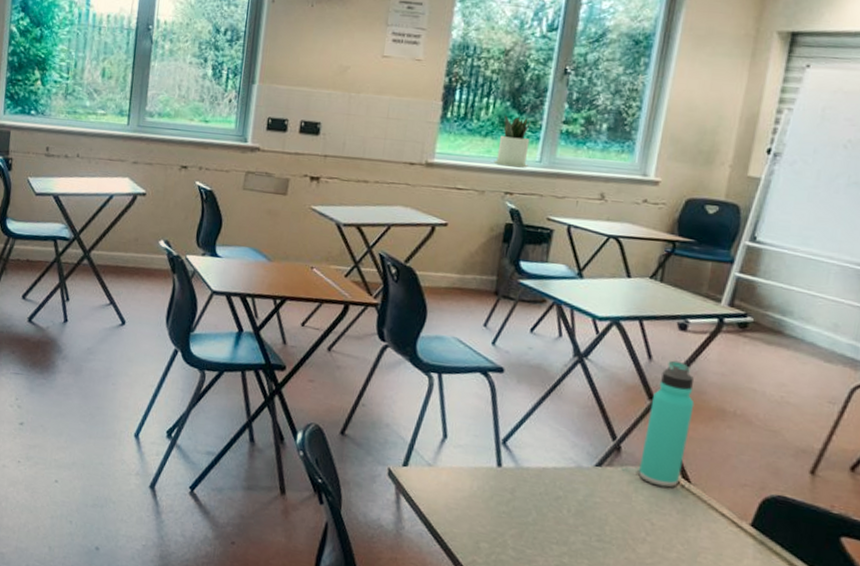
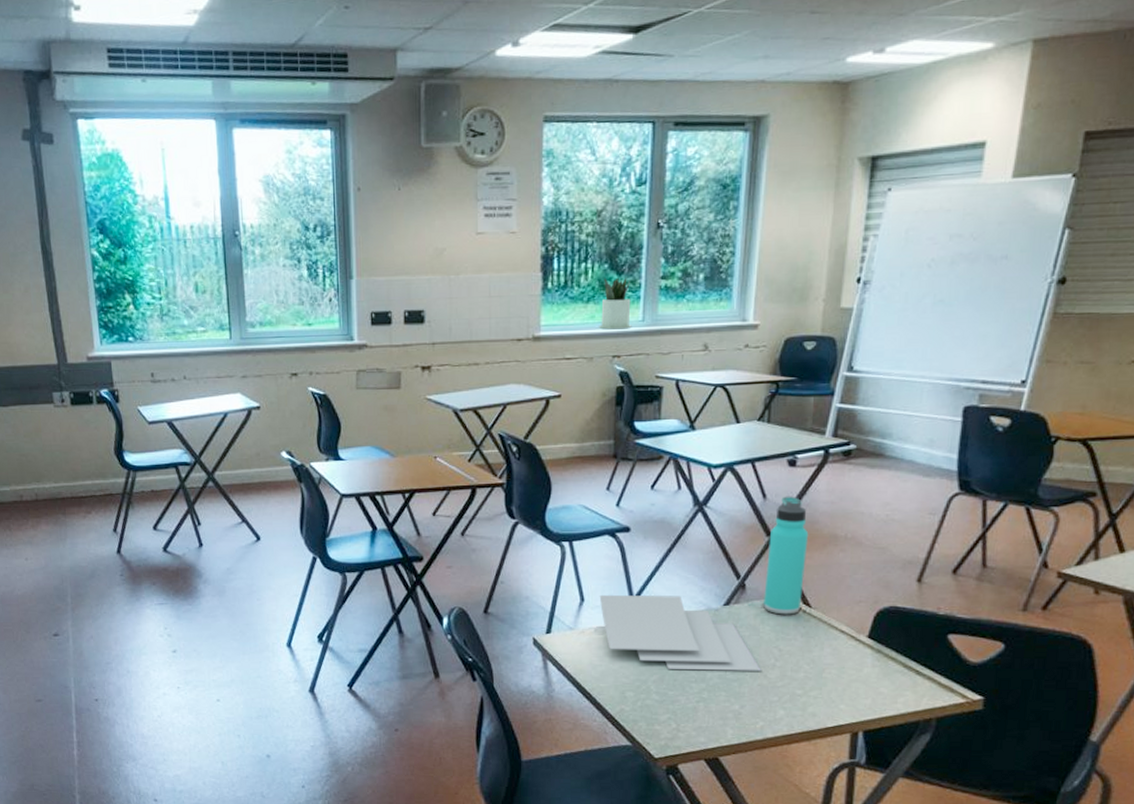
papers: none [463,434,630,544] -> present [599,594,761,671]

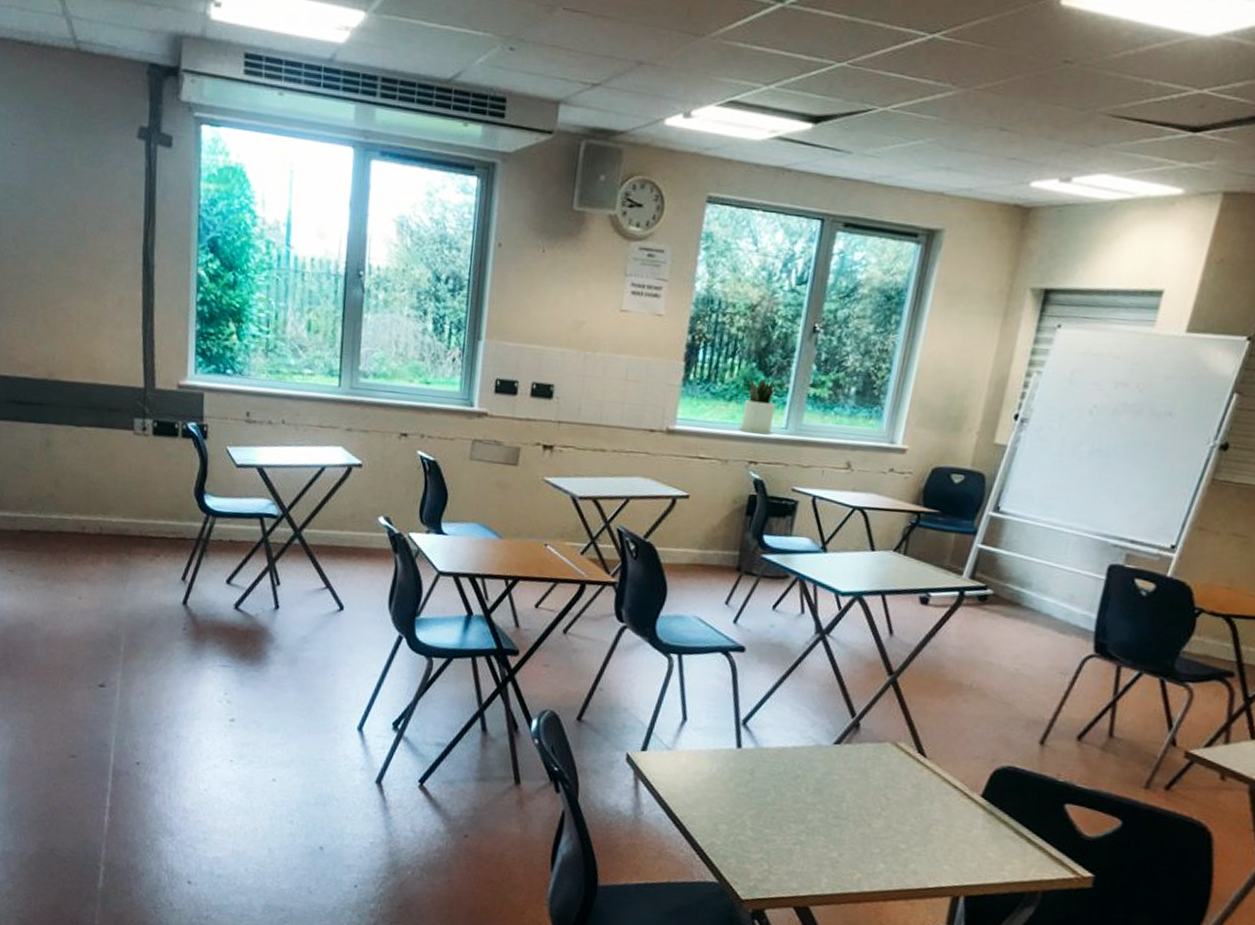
papers: present [599,594,761,671] -> none [703,716,866,819]
thermos bottle: present [764,496,809,615] -> none [876,635,933,763]

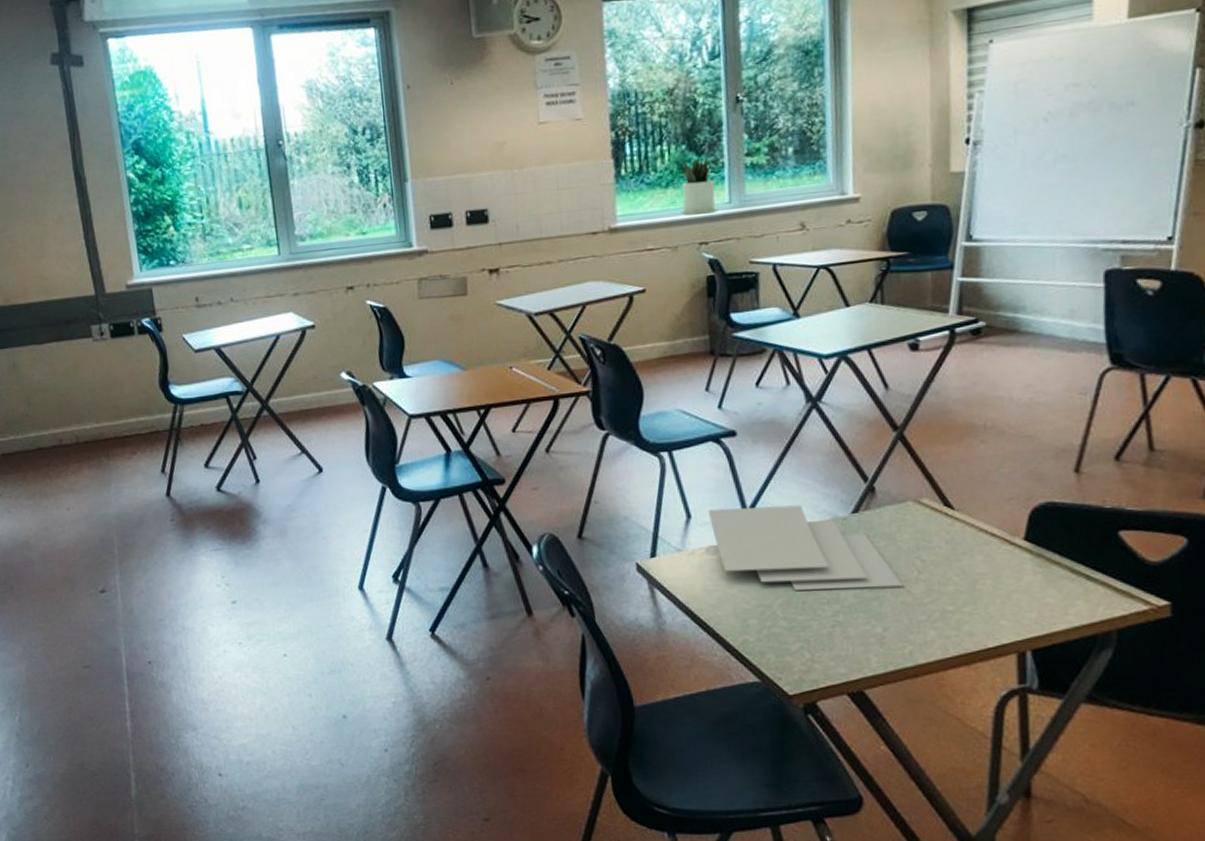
papers: none [703,716,866,819] -> present [707,505,903,590]

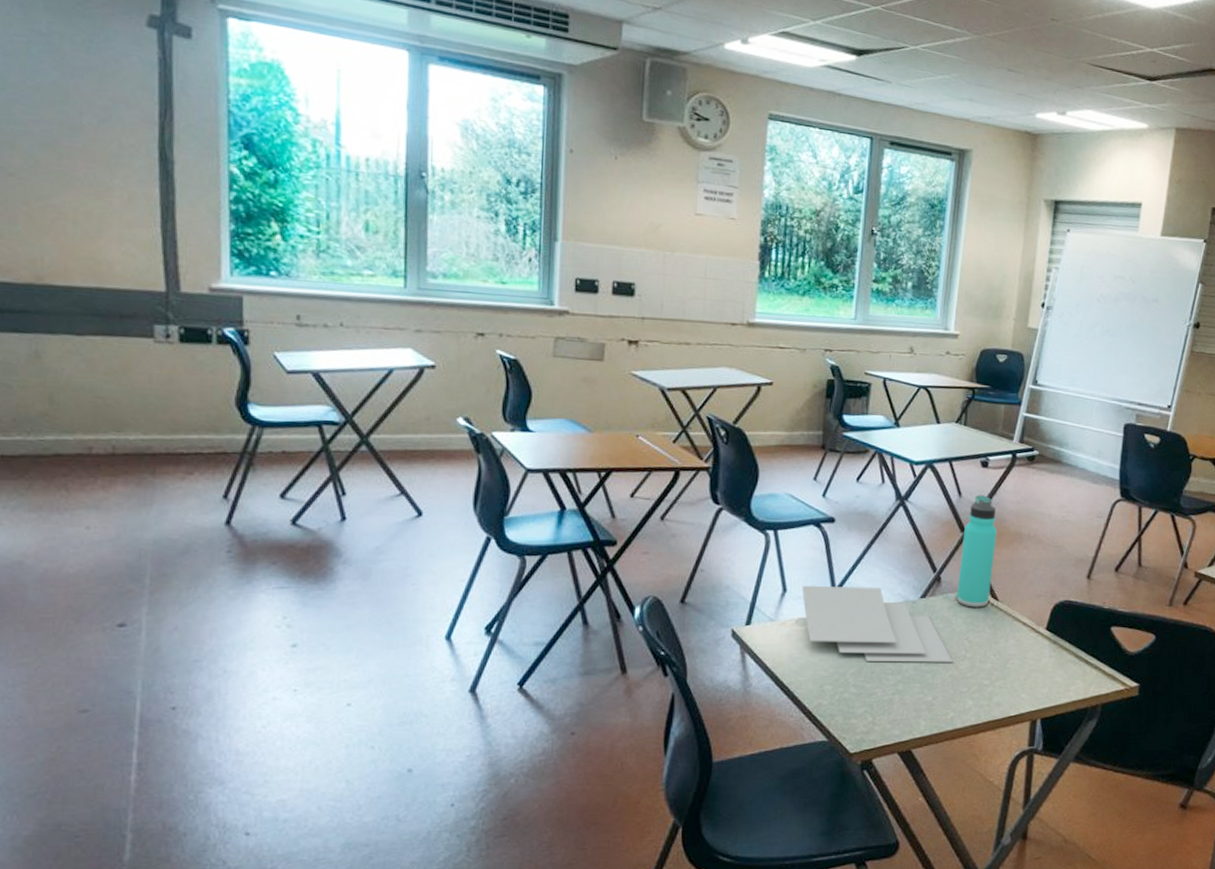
planter: present [680,157,718,216] -> none [812,274,845,326]
thermos bottle: none [897,384,942,520] -> present [956,494,998,608]

